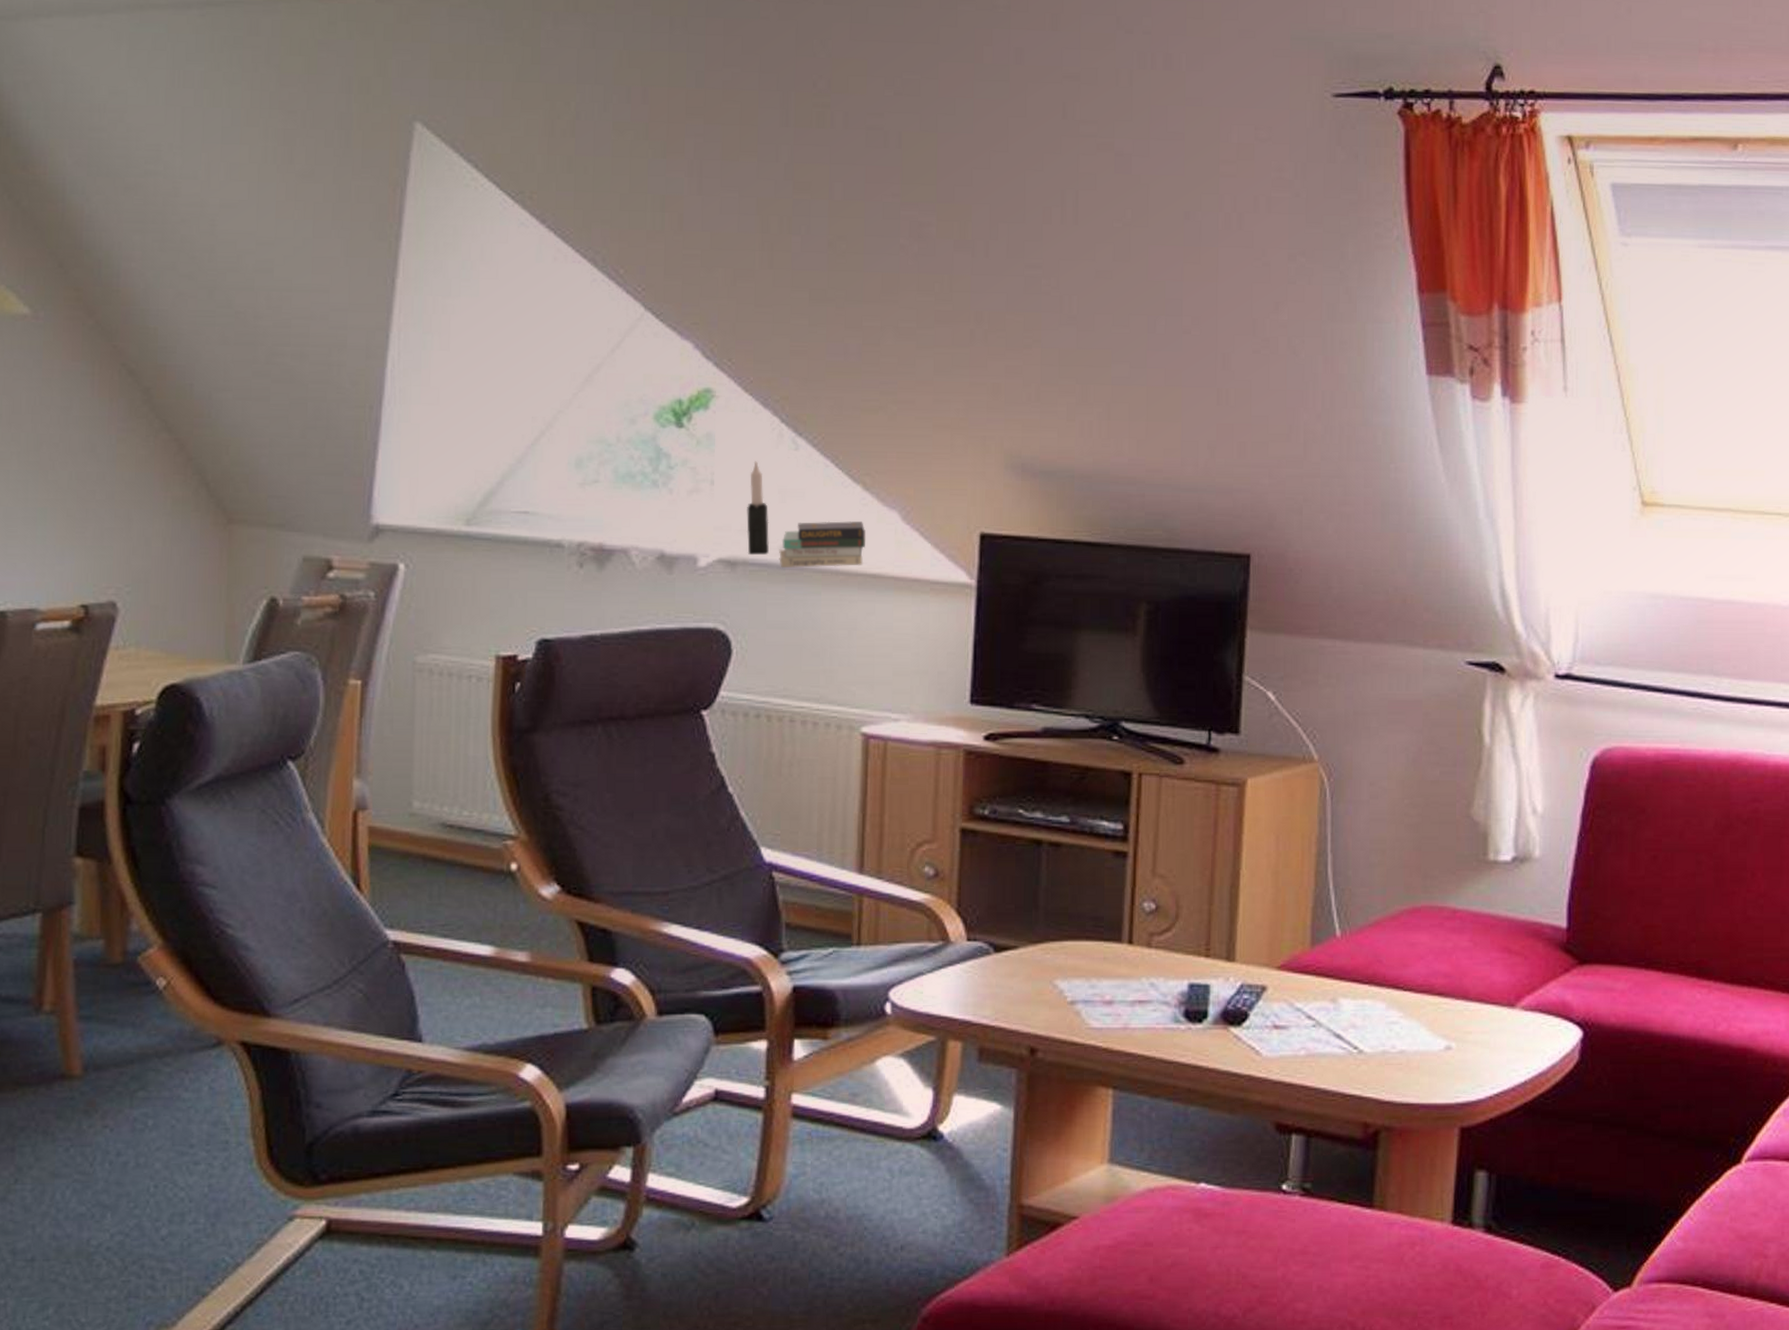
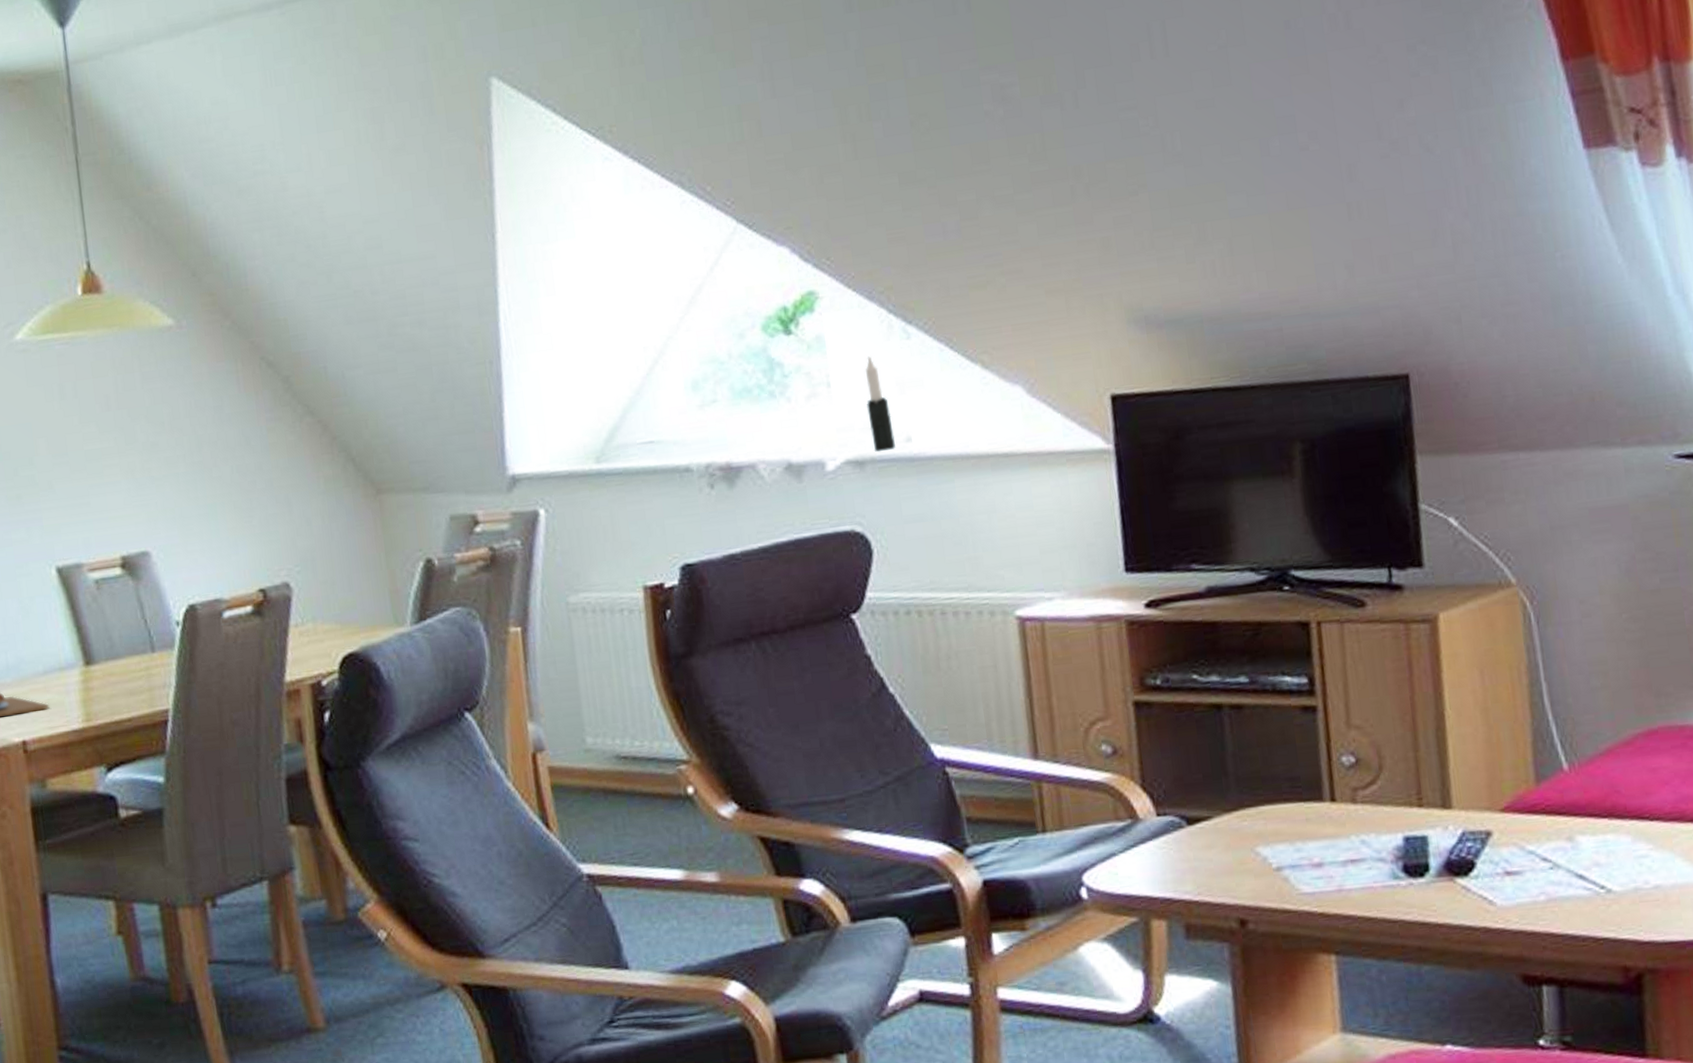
books: present [779,521,867,568] -> none [905,401,993,460]

